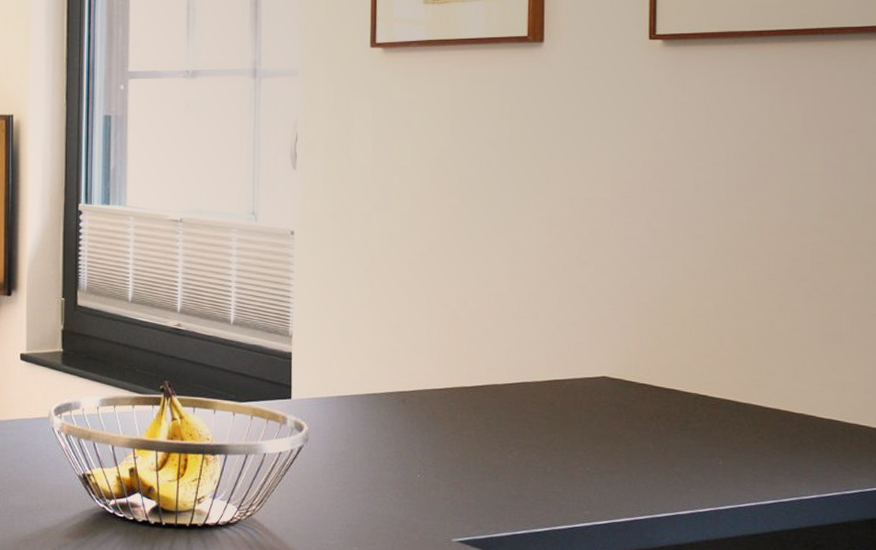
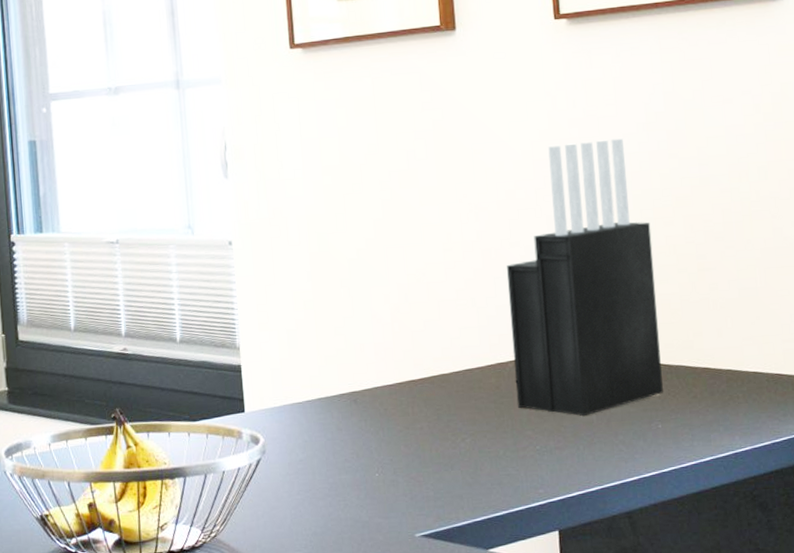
knife block: none [570,166,732,443] -> present [507,138,663,416]

